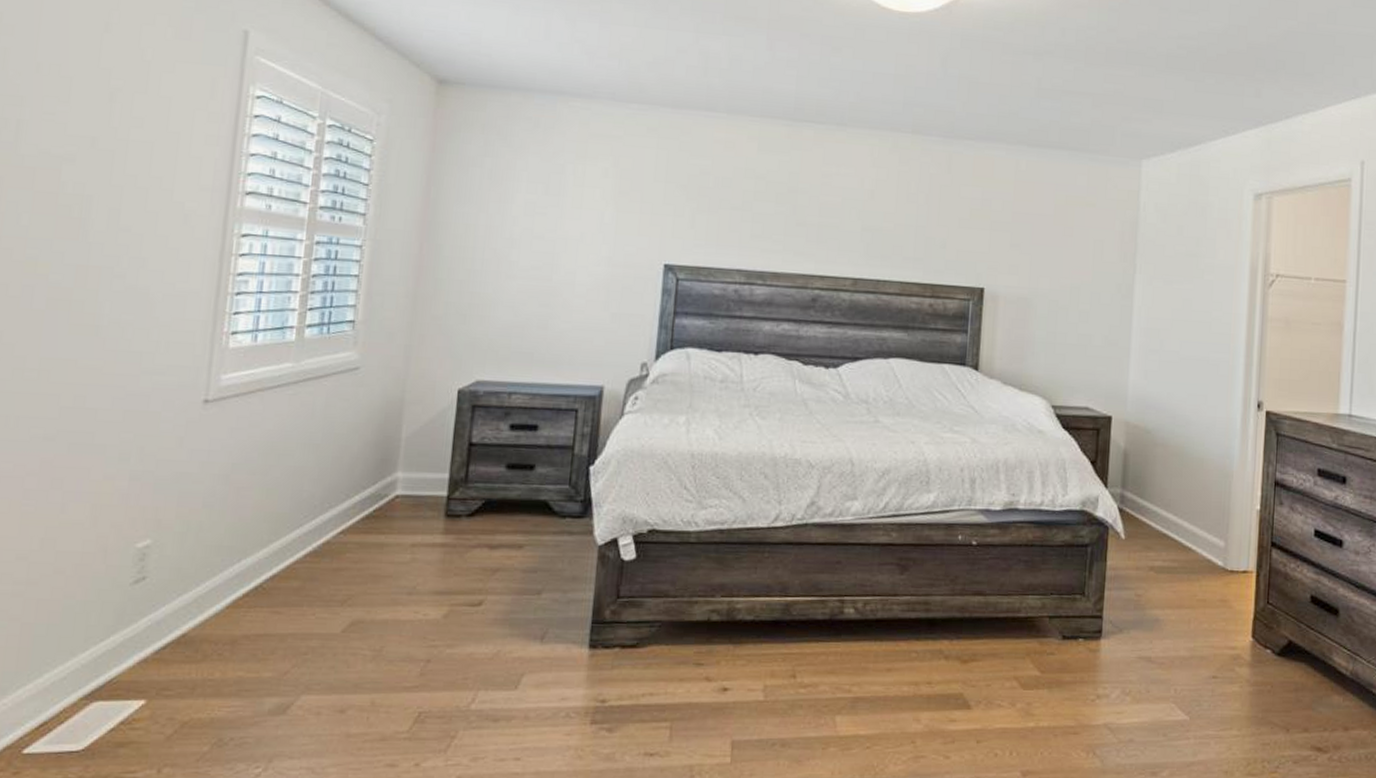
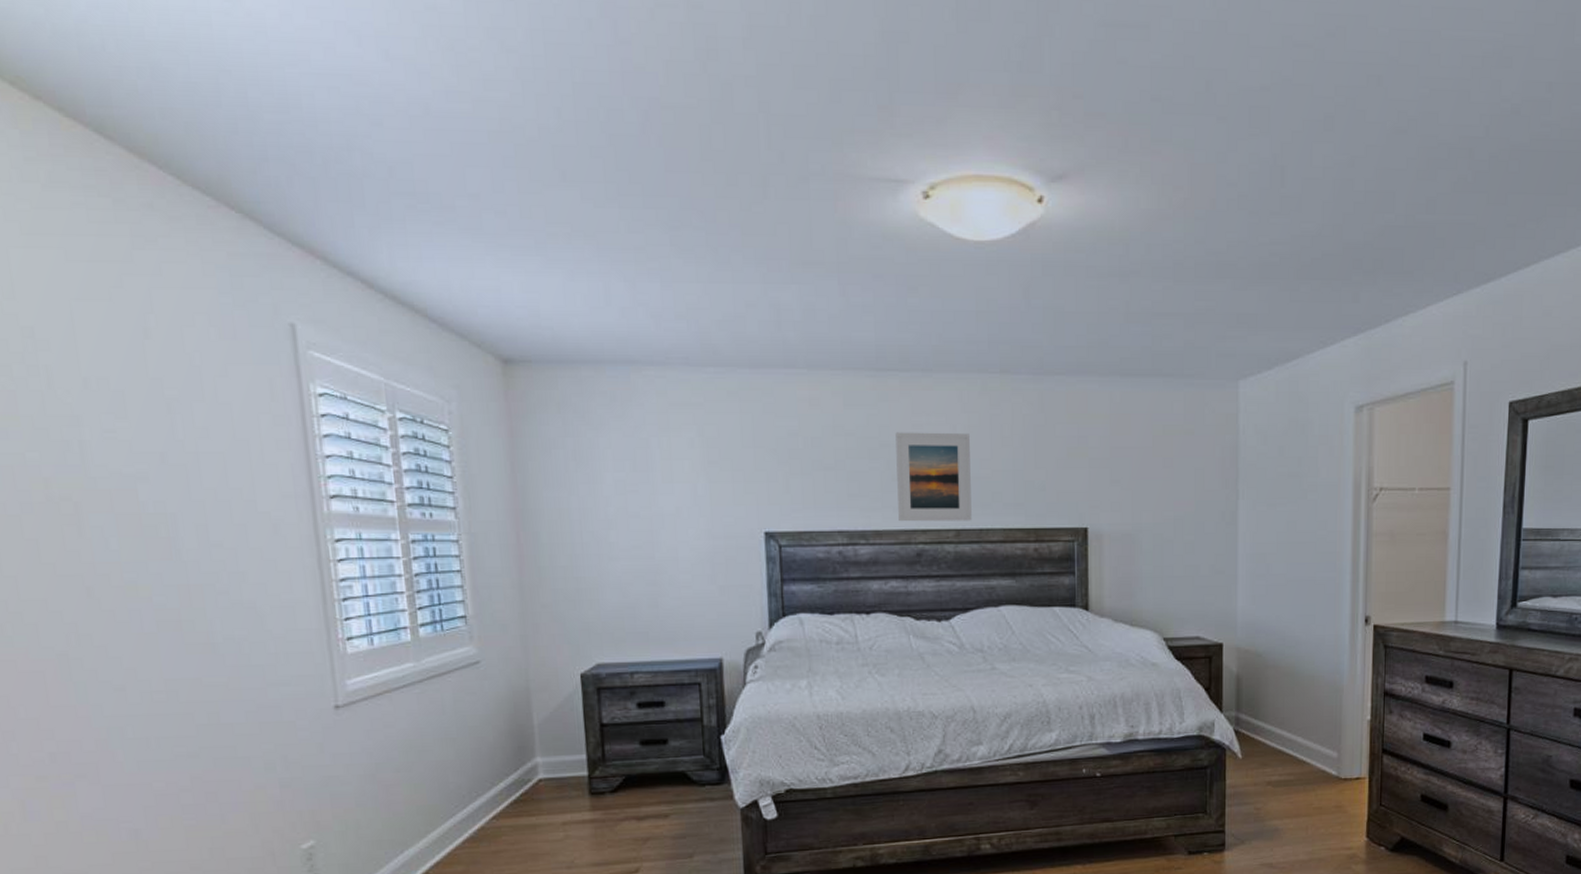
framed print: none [798,180,876,271] -> present [895,432,972,522]

